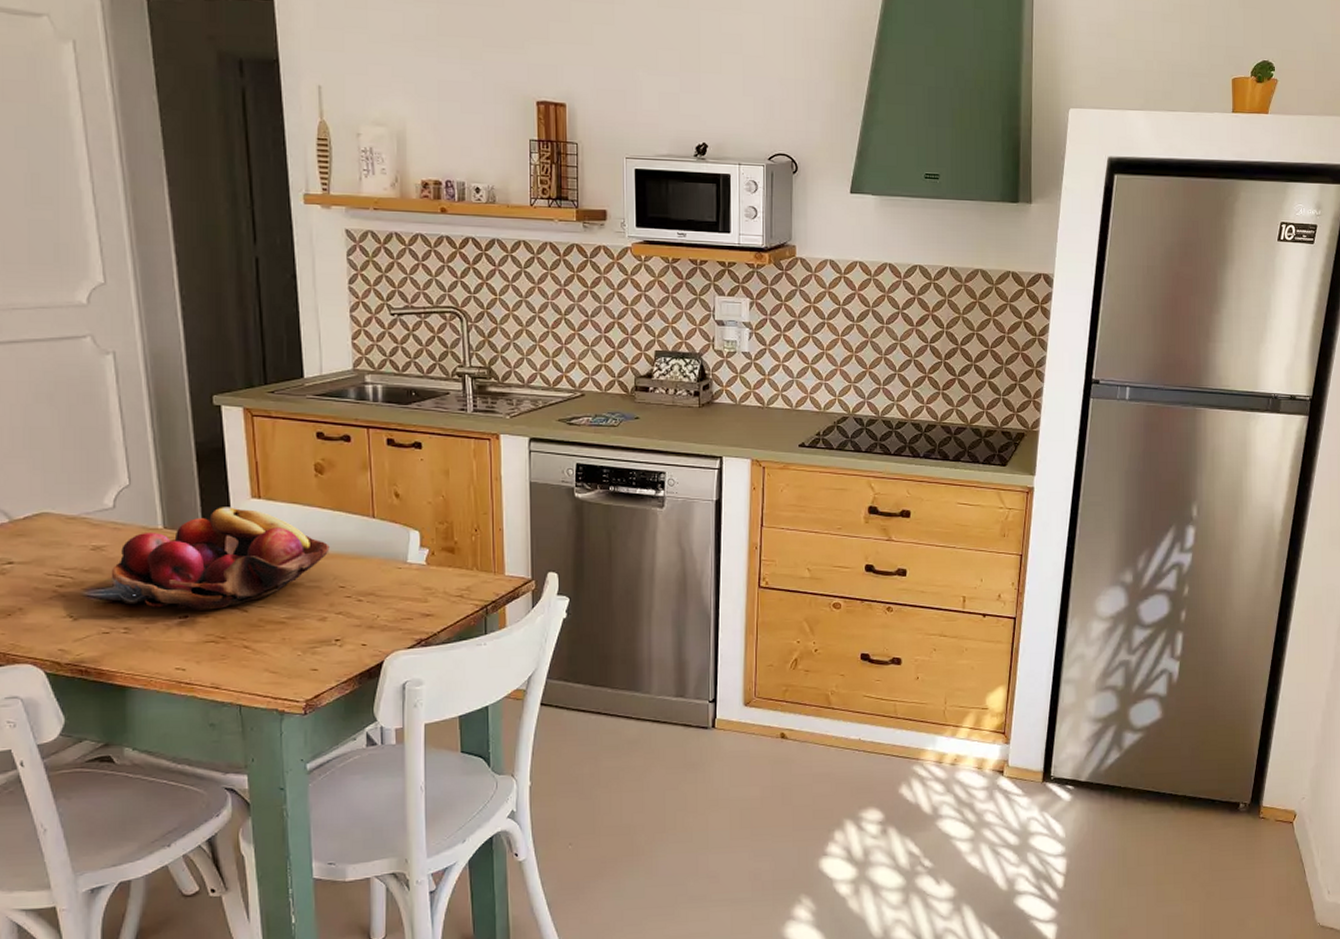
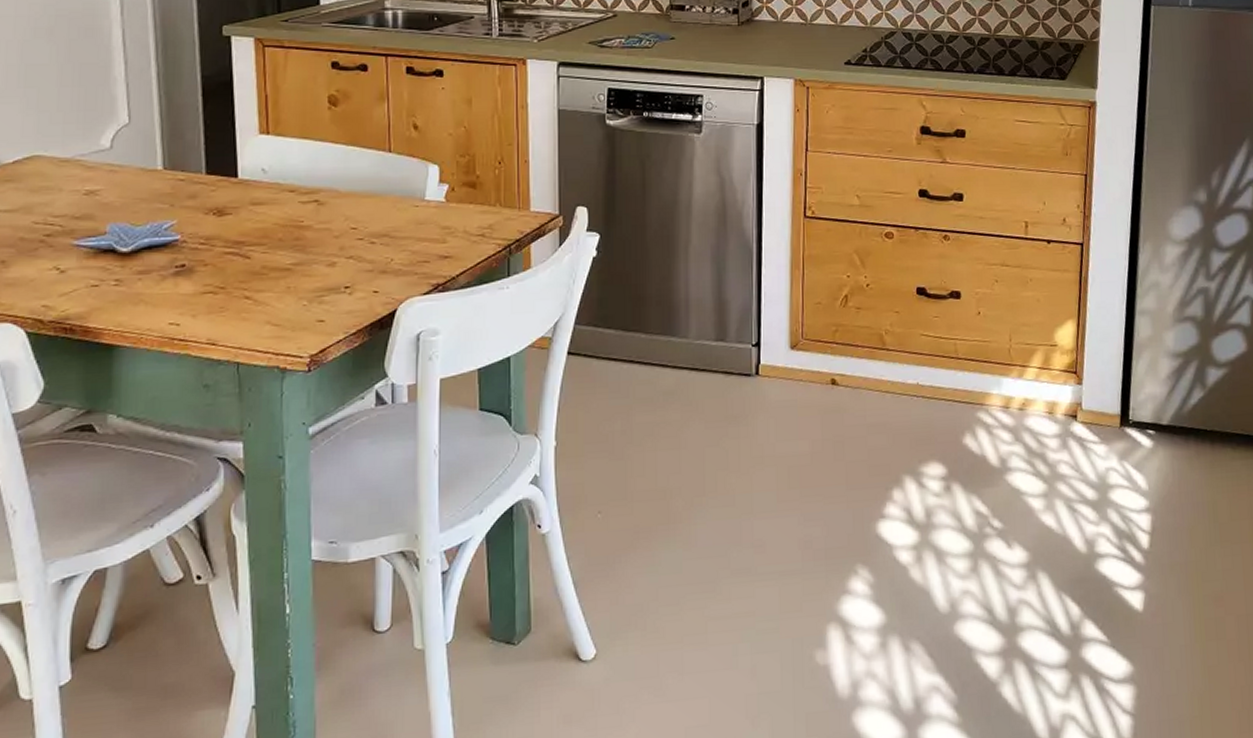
fruit basket: present [111,507,330,610] -> none [103,144,342,258]

